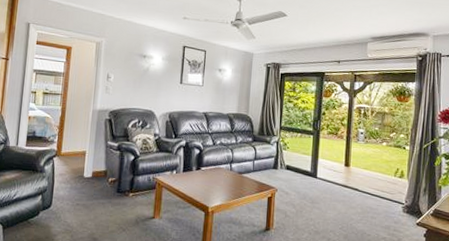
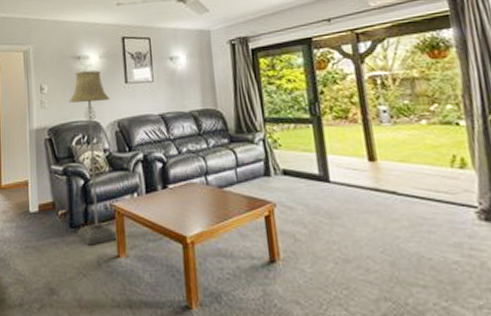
floor lamp: none [123,68,167,208] -> present [68,70,117,245]

